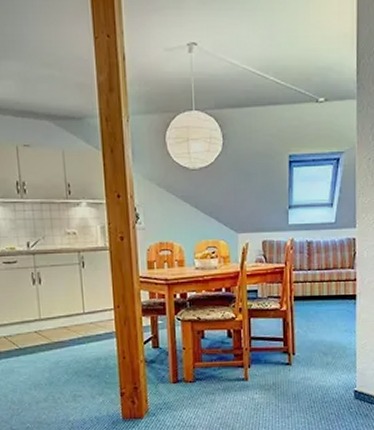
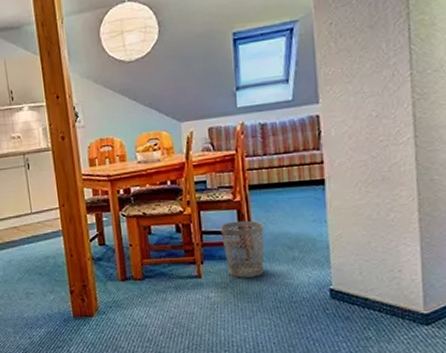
wastebasket: none [268,328,304,381] -> present [220,220,264,278]

